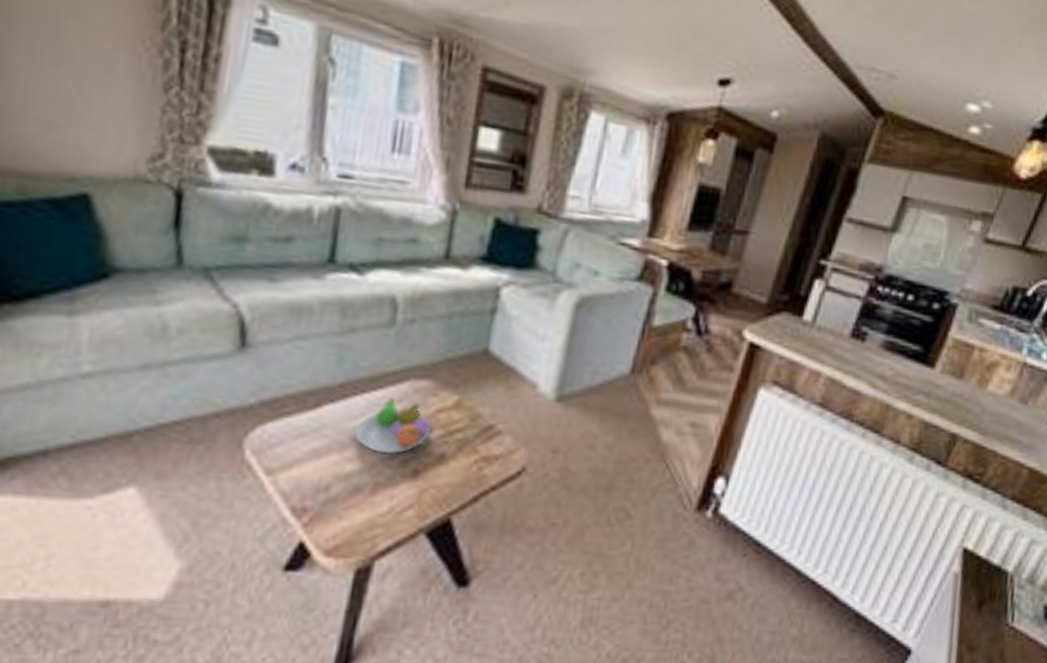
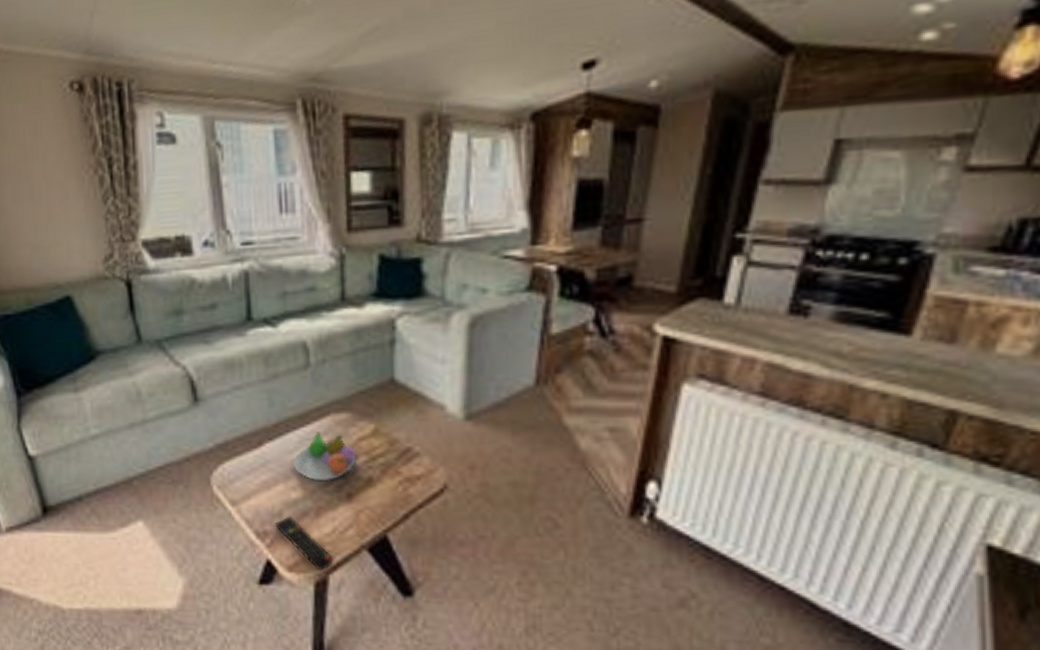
remote control: none [318,491,384,556] -> present [275,516,334,571]

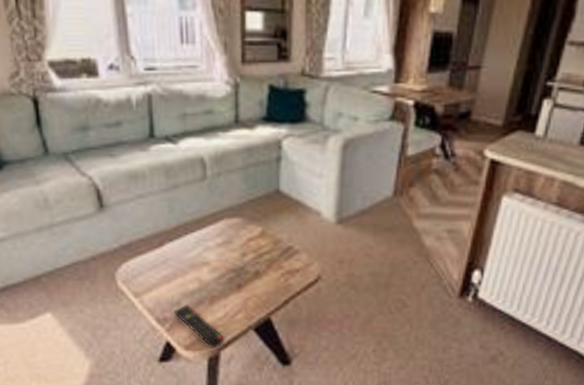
fruit bowl: present [293,431,356,482] -> none [191,233,246,275]

